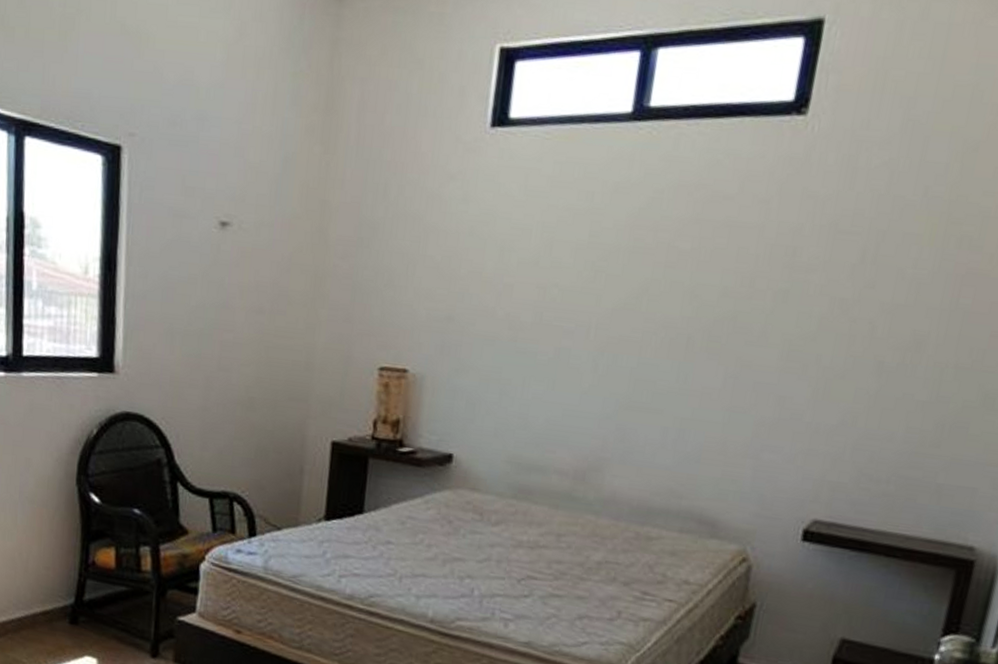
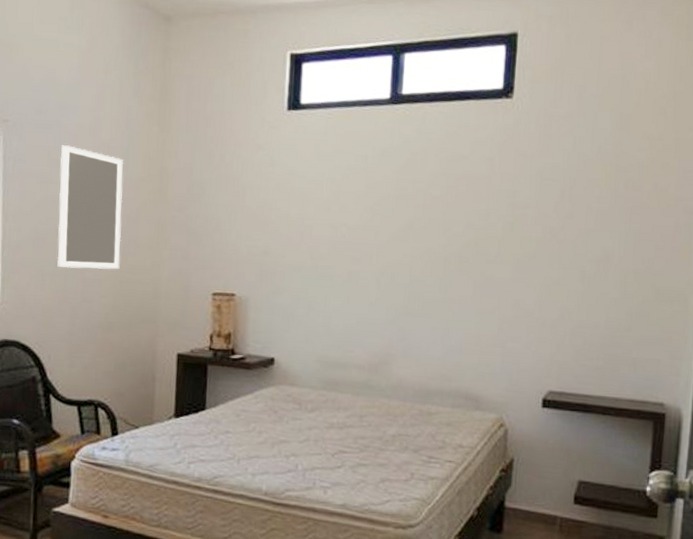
home mirror: none [190,168,276,331] -> present [57,145,124,270]

